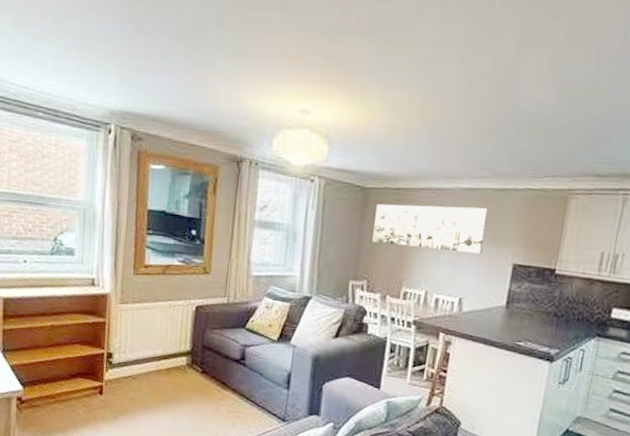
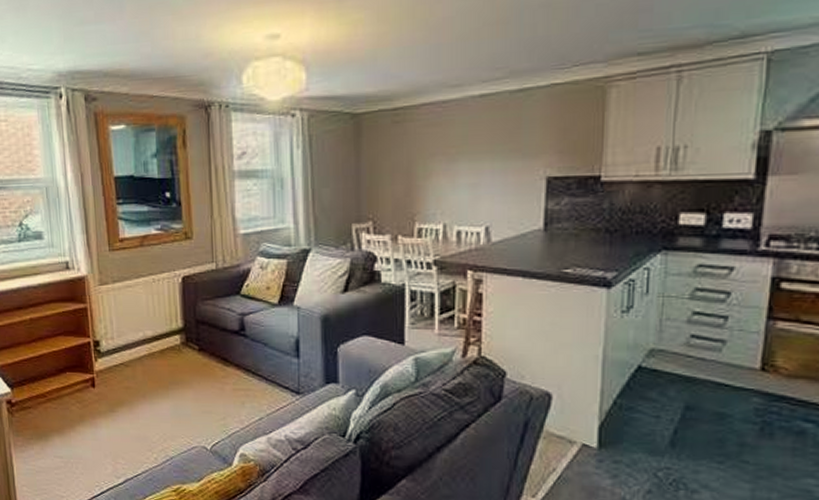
wall art: present [372,203,488,254] -> none [372,116,507,176]

